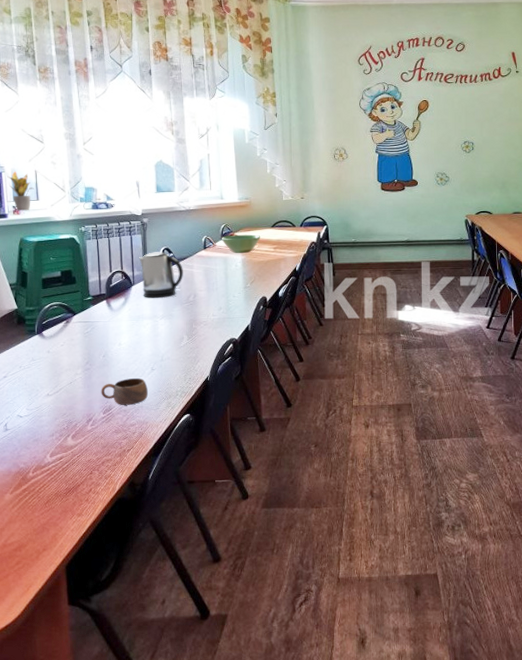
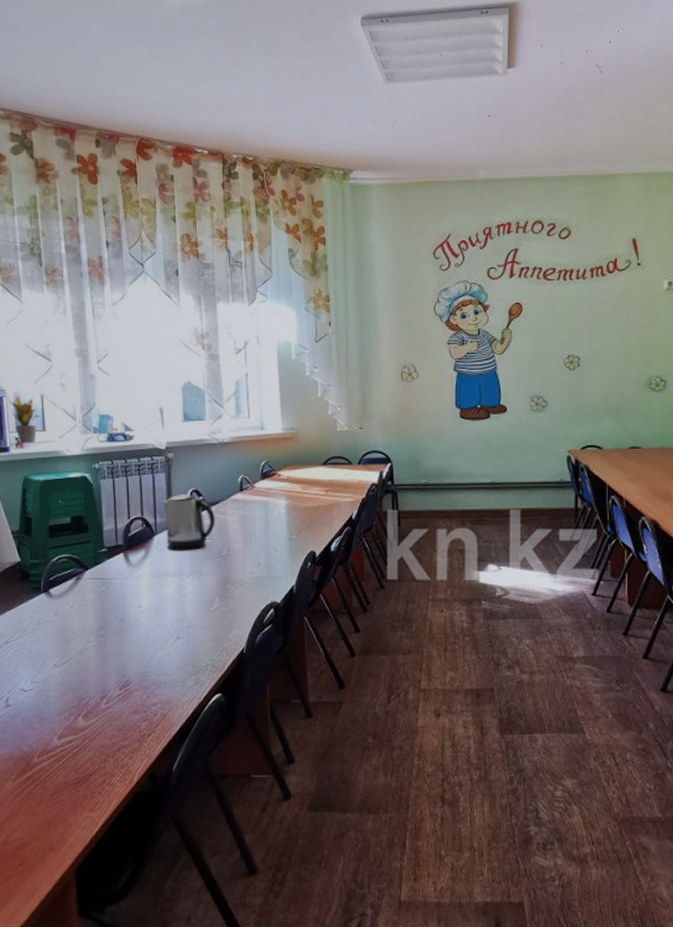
cup: present [101,377,148,405] -> none [117,647,172,681]
bowl: present [221,234,261,254] -> none [261,473,309,498]

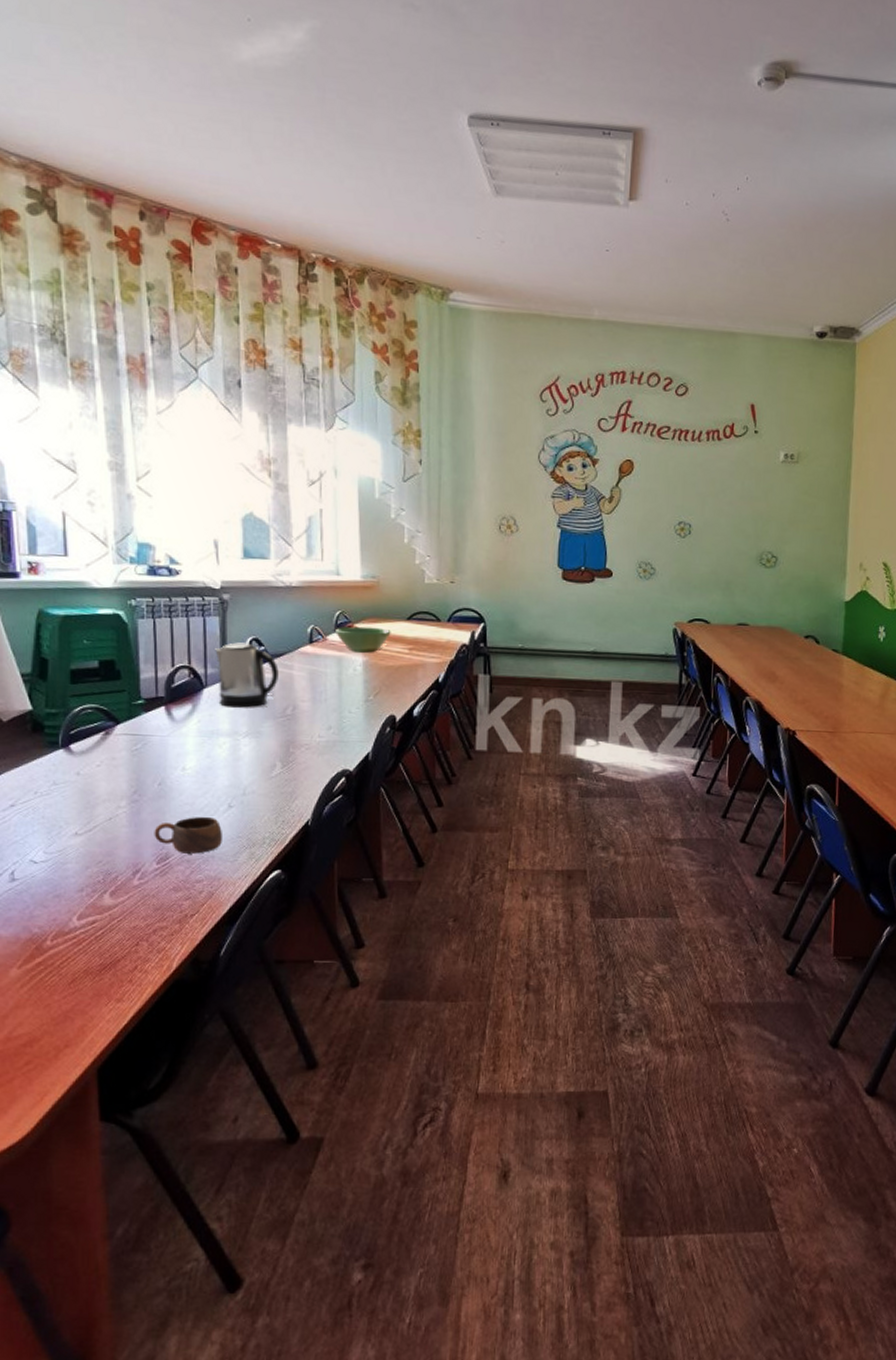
potted plant: present [9,394,40,444] -> none [20,509,61,571]
cup: none [117,647,172,681] -> present [154,816,222,854]
bowl: none [261,473,309,498] -> present [334,626,391,654]

